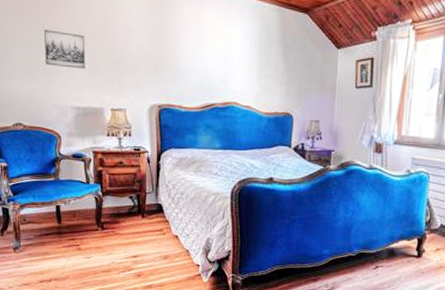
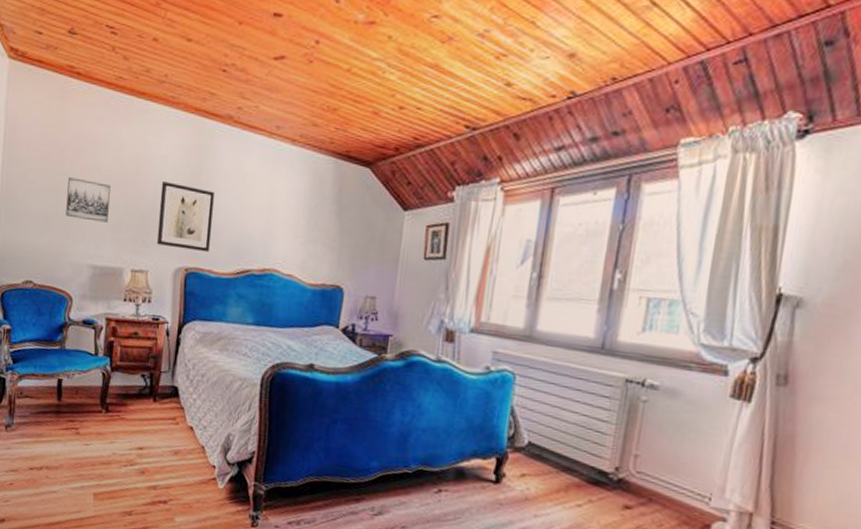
wall art: none [130,31,179,91] -> present [156,181,214,253]

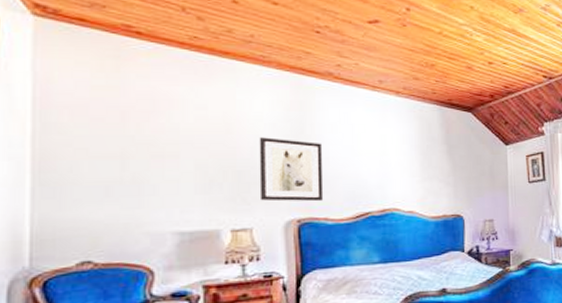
wall art: present [66,177,111,223] -> none [135,141,194,185]

